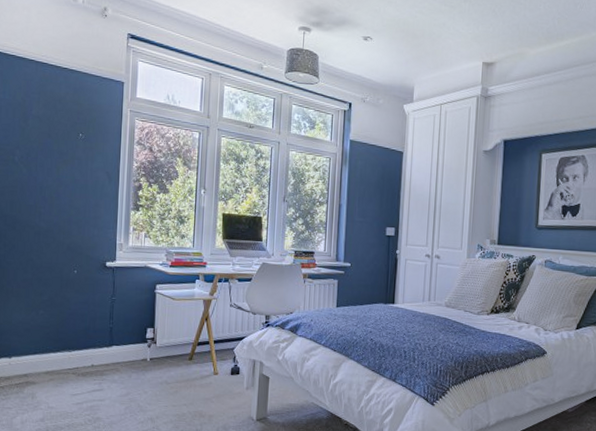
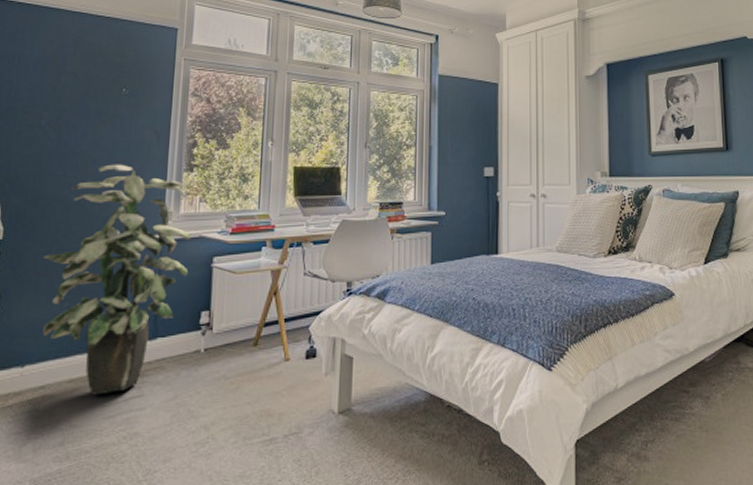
indoor plant: none [21,199,139,386] -> present [42,164,192,395]

